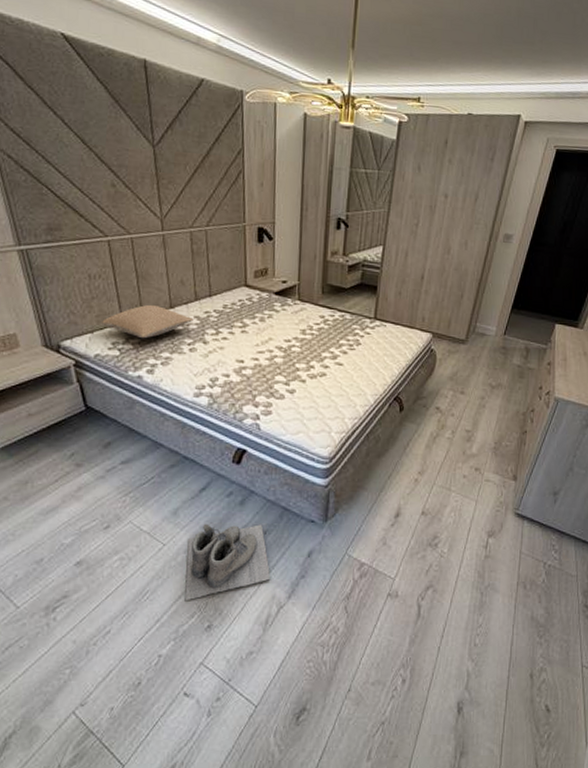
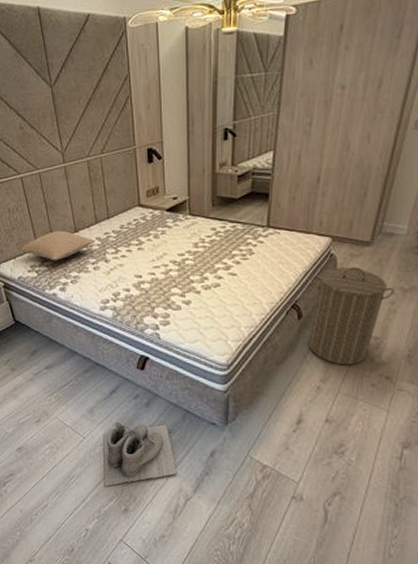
laundry hamper: none [408,362,484,458] -> present [308,267,394,366]

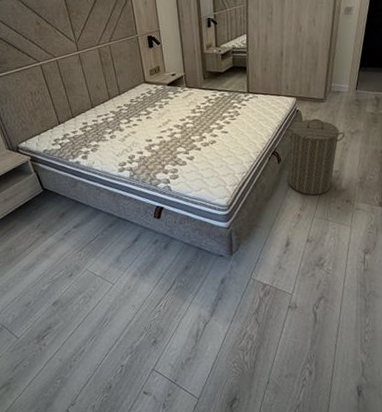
pillow: present [21,230,95,261] -> none [45,107,110,134]
boots: present [103,421,178,487] -> none [130,262,196,324]

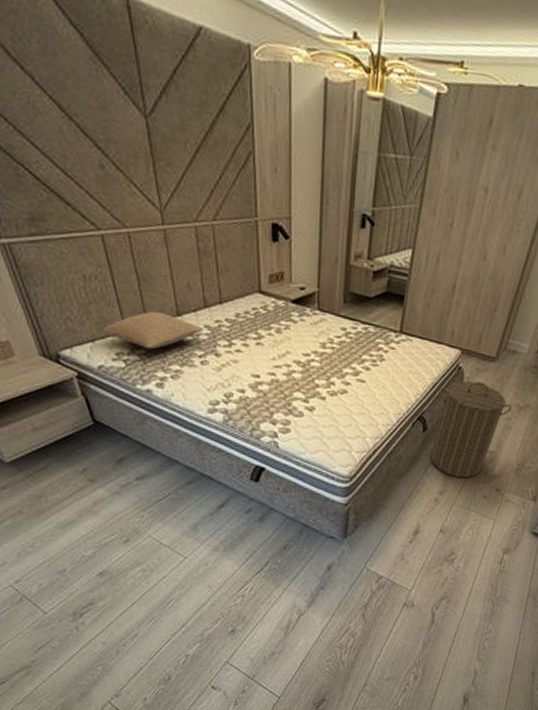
pillow: none [45,107,110,134] -> present [103,311,204,350]

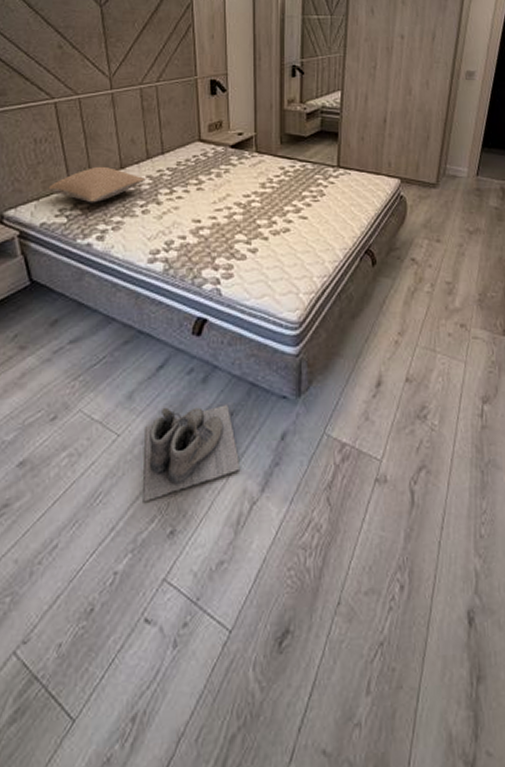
boots: none [208,538,292,609] -> present [143,404,241,503]
laundry hamper: present [430,381,512,478] -> none [383,209,461,315]

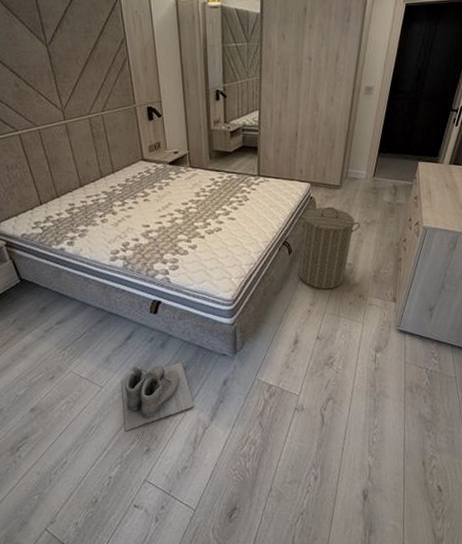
pillow: present [48,166,146,203] -> none [23,185,102,216]
laundry hamper: none [383,209,461,315] -> present [297,207,360,290]

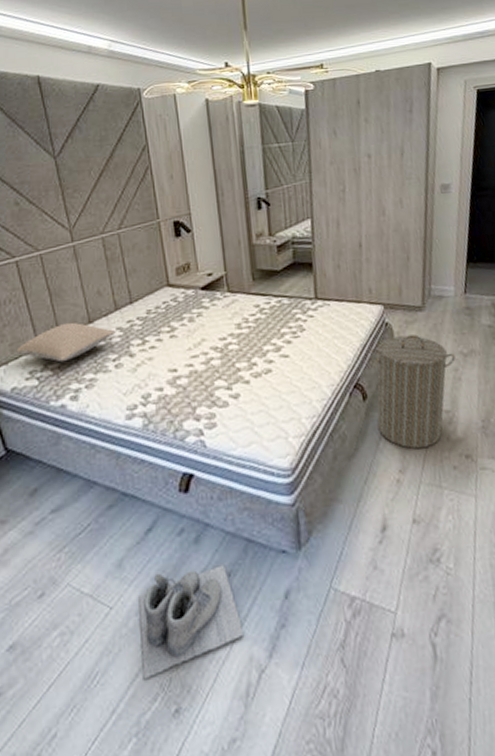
pillow: none [23,185,102,216] -> present [16,322,116,363]

